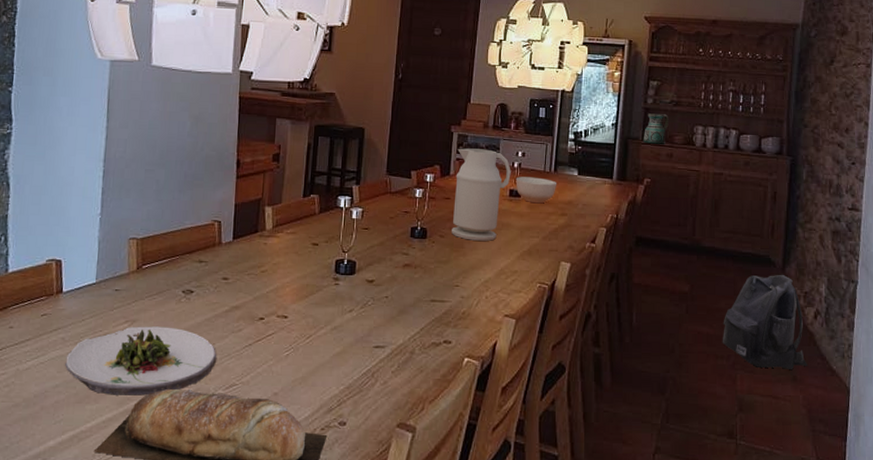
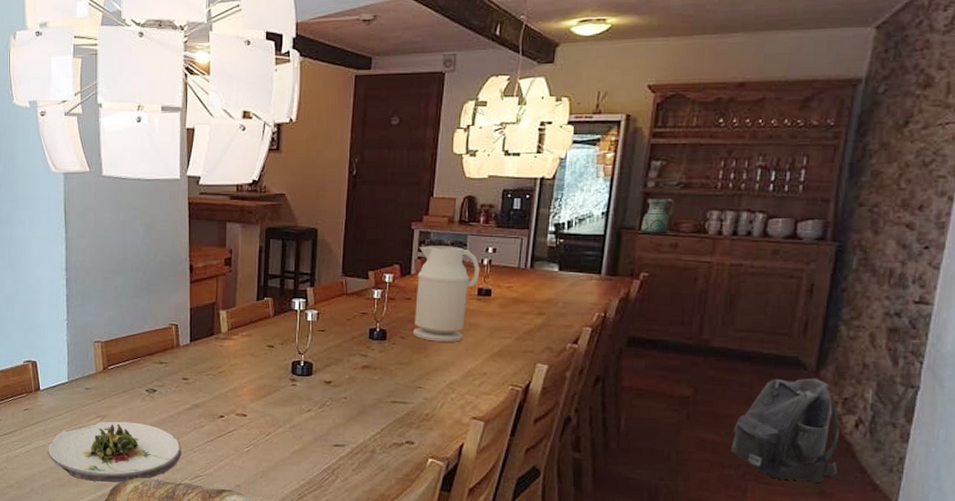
bowl: present [515,176,557,204] -> none [485,274,534,303]

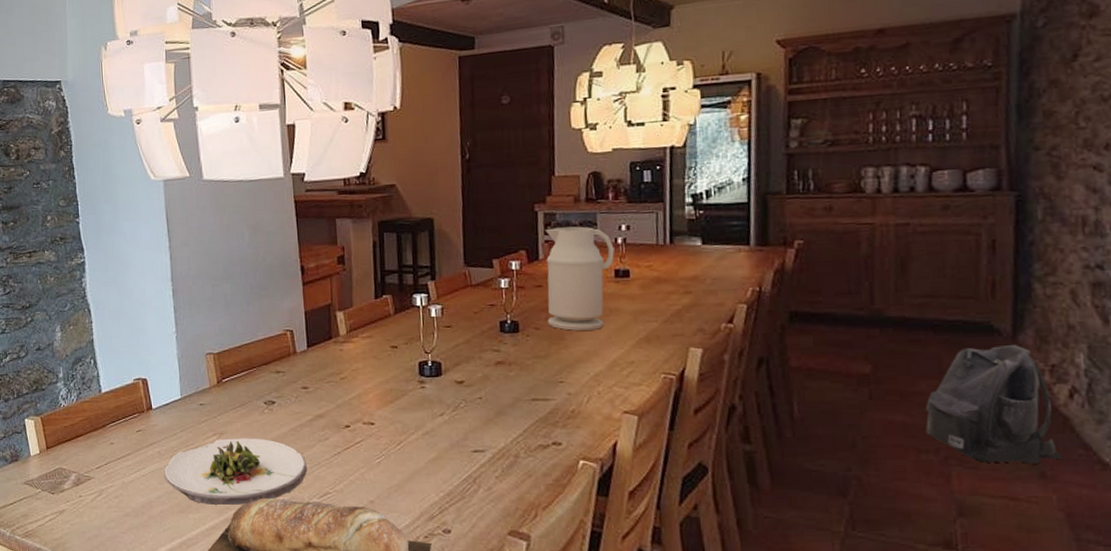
ceramic pitcher: present [640,198,674,235] -> none [788,158,823,198]

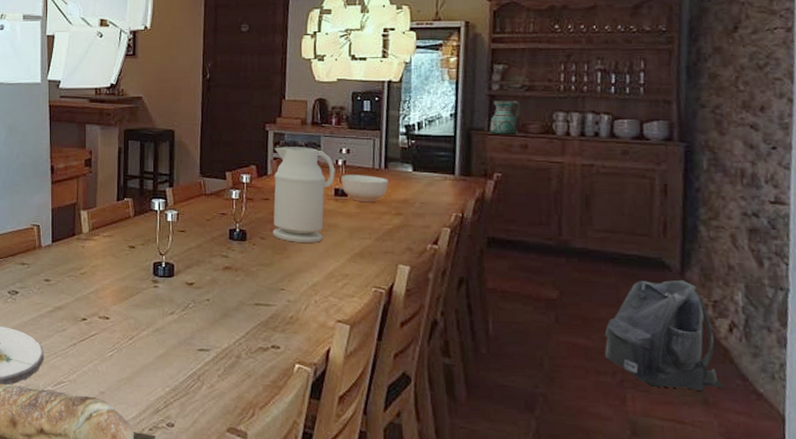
bowl: none [621,252,676,283] -> present [341,175,389,203]
ceramic pitcher: none [788,158,823,198] -> present [489,101,521,136]

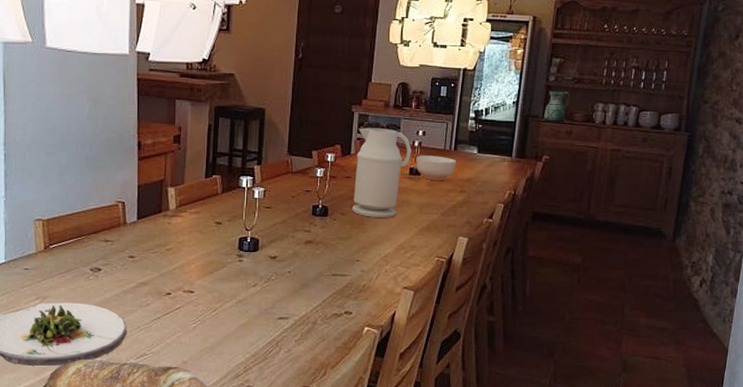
backpack: present [604,279,724,392] -> none [610,245,691,334]

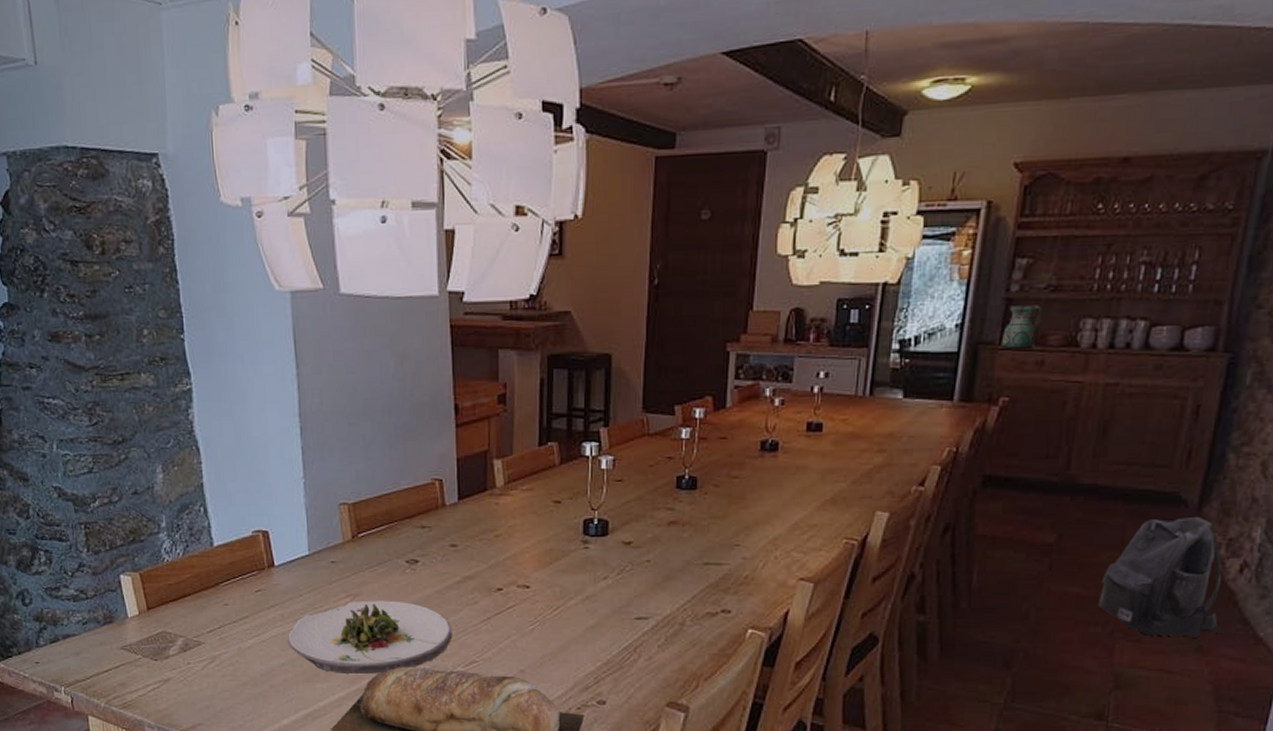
water jug: present [352,128,411,218] -> none [729,371,809,489]
bowl: present [416,155,457,181] -> none [815,404,874,439]
backpack: none [610,245,691,334] -> present [1097,516,1222,639]

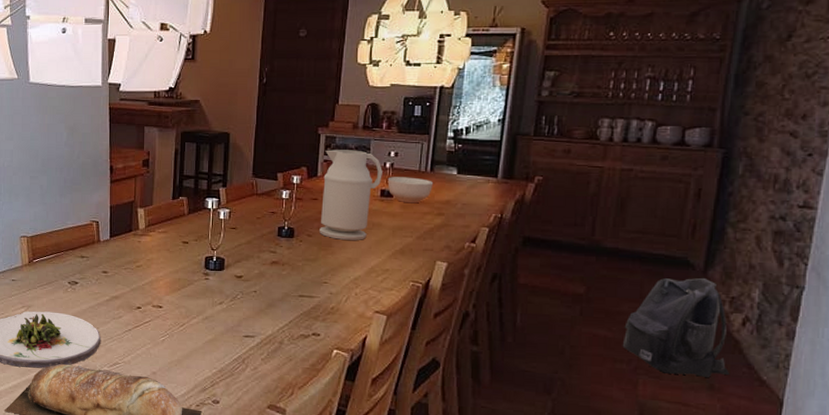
water jug: none [729,371,809,489] -> present [319,150,383,240]
bowl: none [815,404,874,439] -> present [387,177,434,204]
ceramic pitcher: present [1000,305,1042,350] -> none [534,107,567,141]

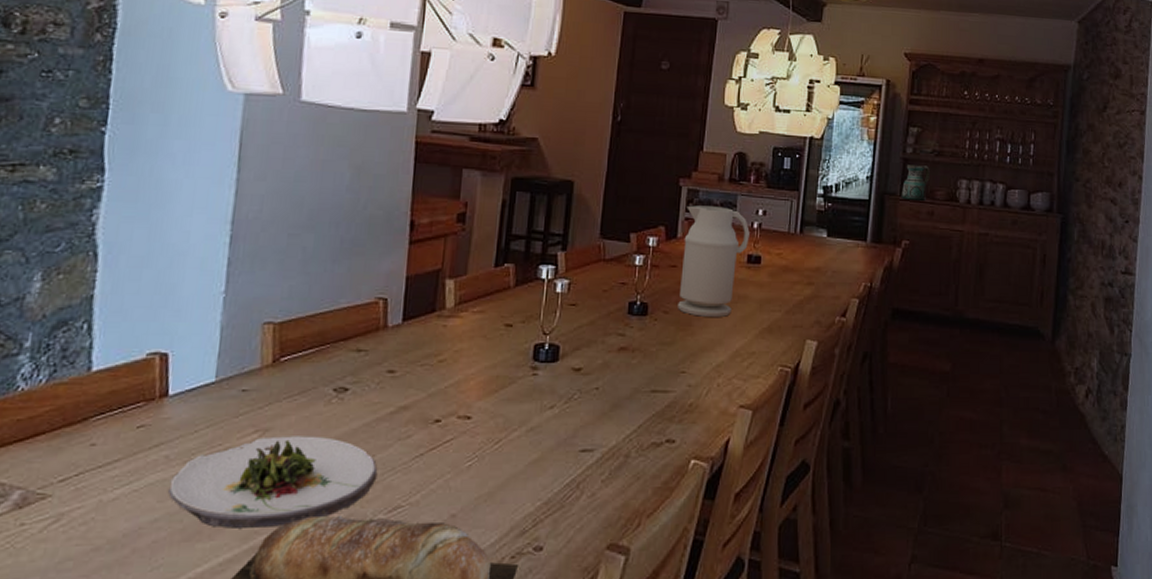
bowl: present [387,177,434,204] -> none [755,239,803,271]
ceramic pitcher: none [534,107,567,141] -> present [901,165,930,202]
backpack: present [622,277,730,378] -> none [986,348,1079,458]

